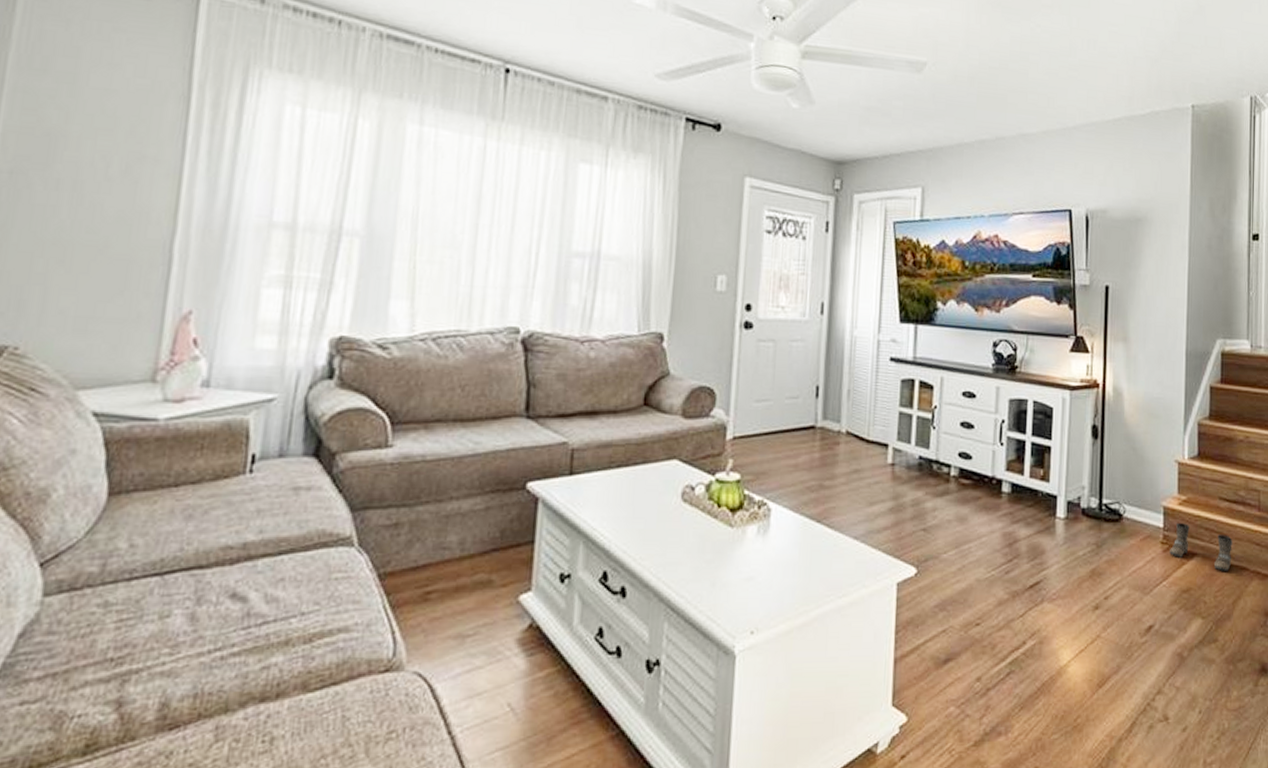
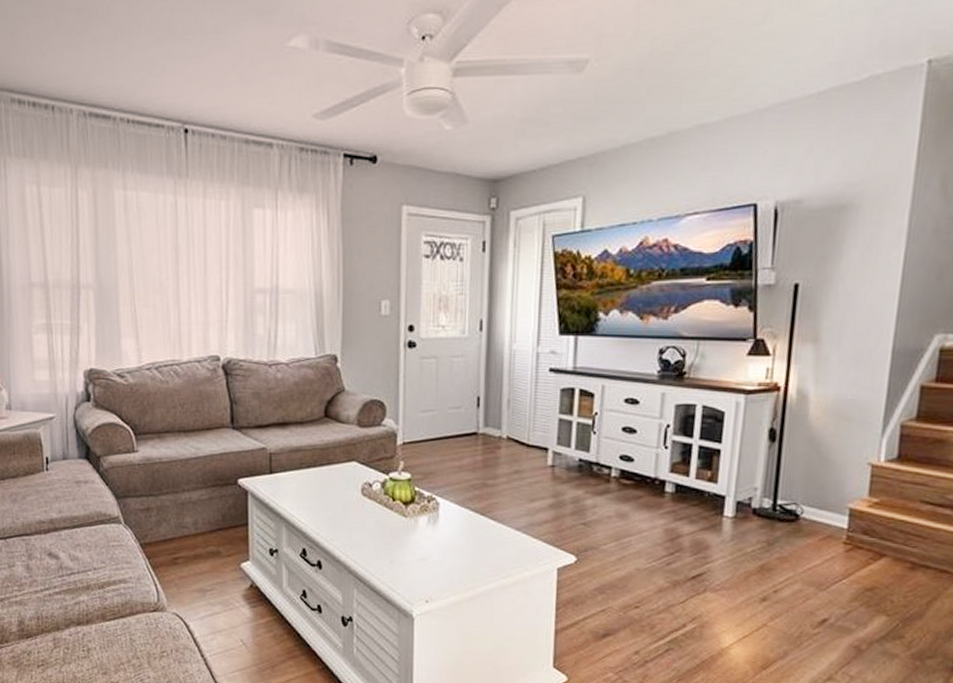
boots: present [1170,523,1233,571] -> none [853,525,933,573]

